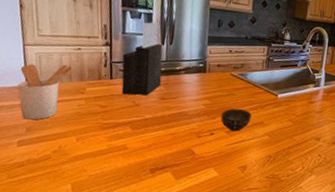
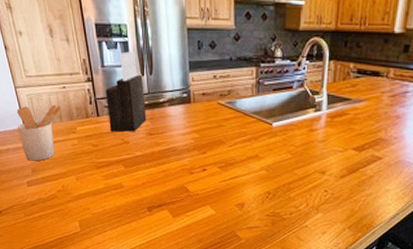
cup: present [220,108,252,132] -> none [212,141,245,167]

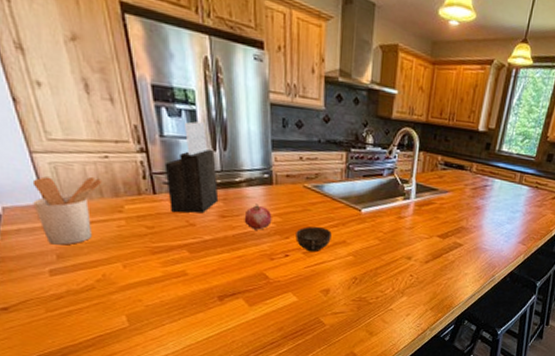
fruit: none [167,121,191,146] -> present [244,203,272,230]
cup: none [212,141,245,167] -> present [295,226,332,253]

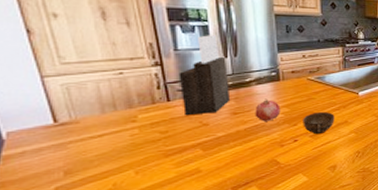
utensil holder: present [32,176,102,245] -> none [42,93,116,162]

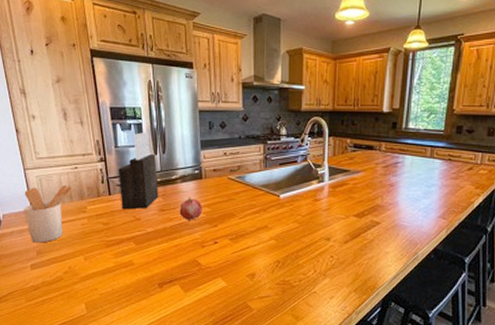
utensil holder: none [42,93,116,162] -> present [23,186,72,243]
cup: present [303,111,335,135] -> none [223,213,254,238]

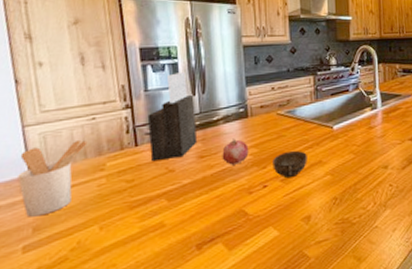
cup: none [223,213,254,238] -> present [273,150,307,179]

